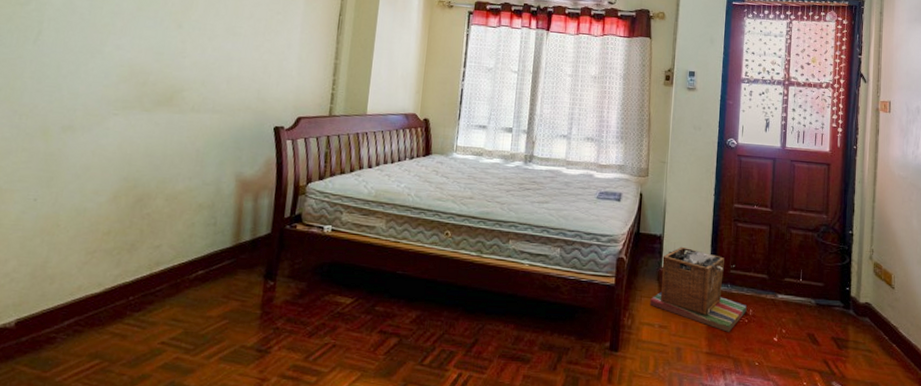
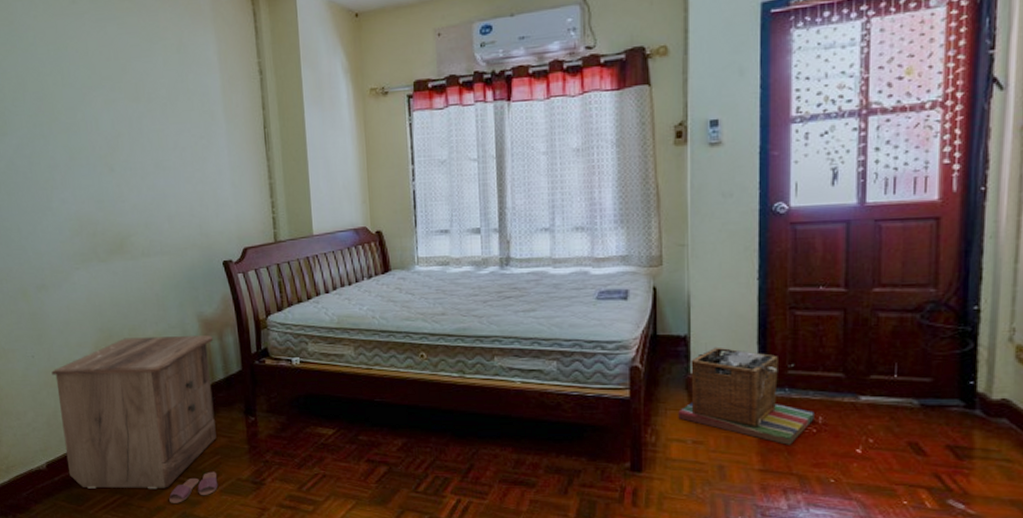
nightstand: none [42,190,247,355] -> present [51,335,217,489]
slippers: none [158,337,219,371] -> present [169,471,218,503]

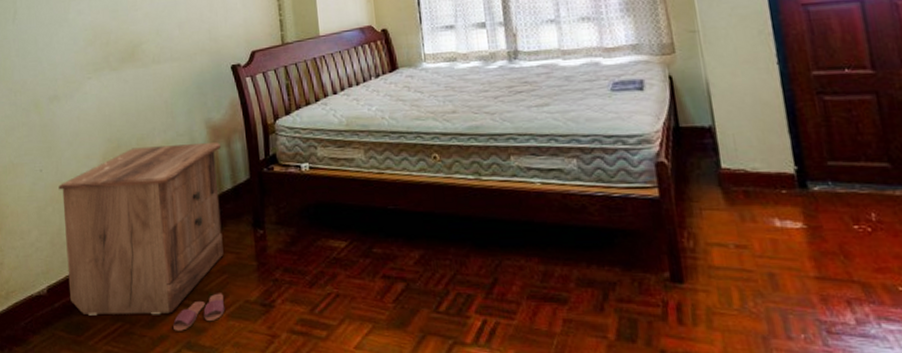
laundry basket: present [678,347,814,445] -> none [714,137,867,247]

